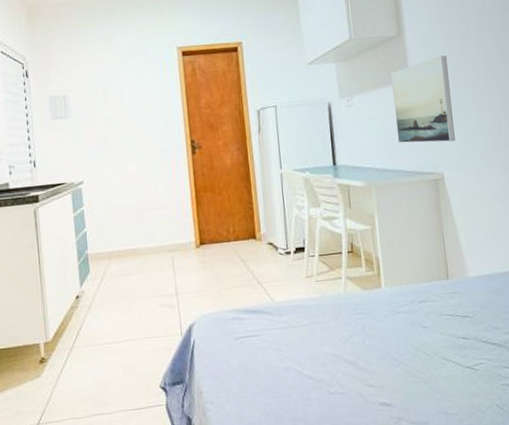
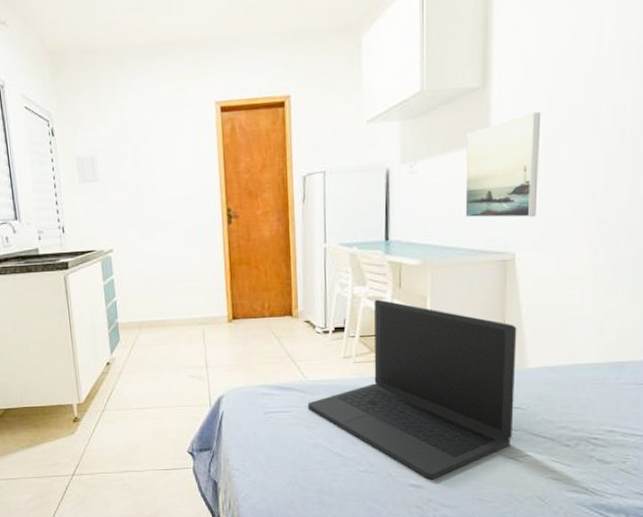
laptop: none [276,219,465,396] -> present [307,299,517,480]

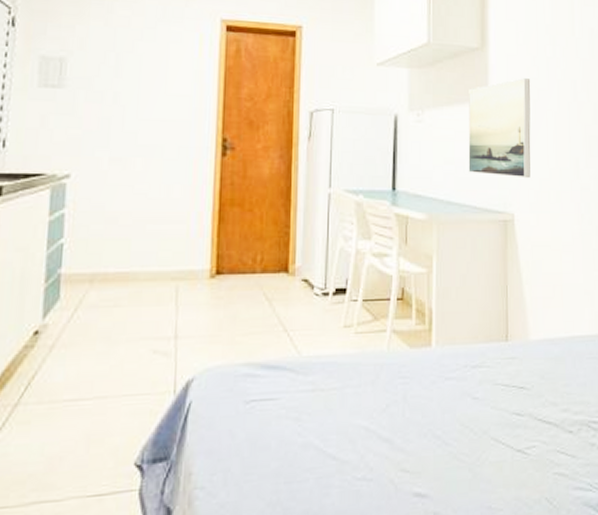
laptop: present [307,299,517,480] -> none [299,256,519,485]

